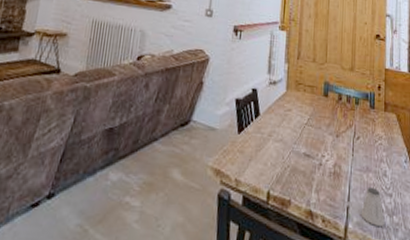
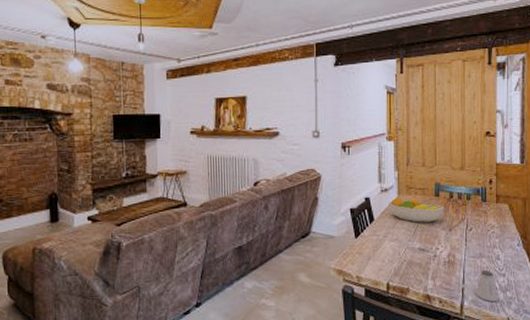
fruit bowl: none [275,92,333,125] -> present [388,197,444,223]

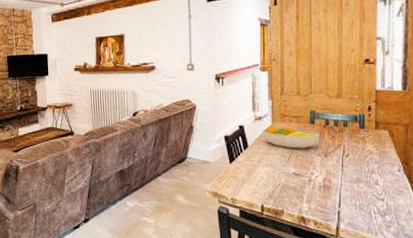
saltshaker: present [475,269,498,301] -> none [352,194,377,224]

